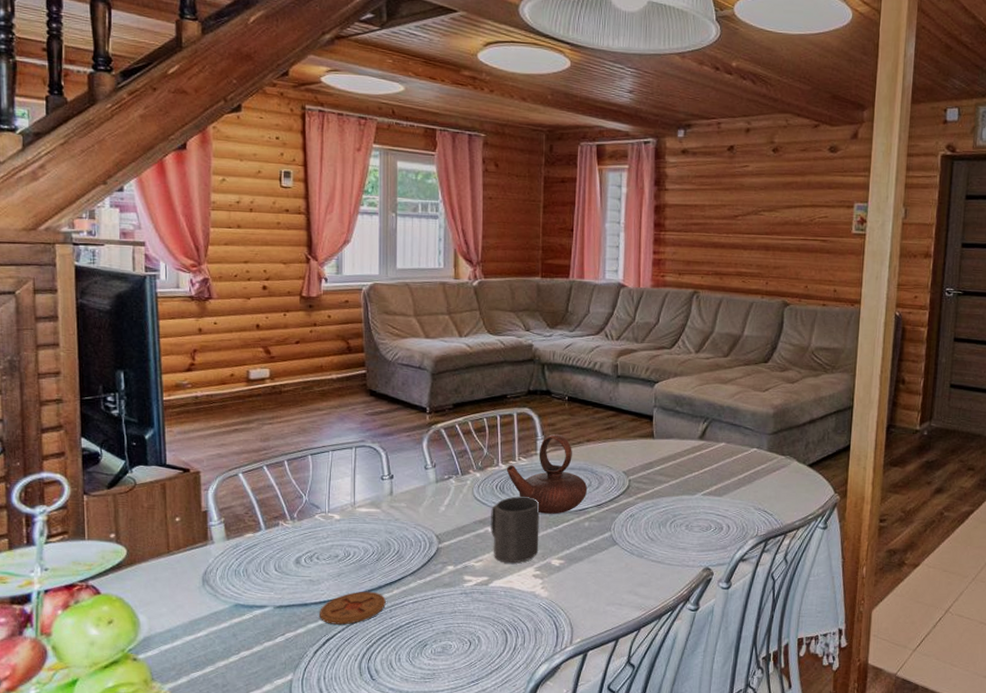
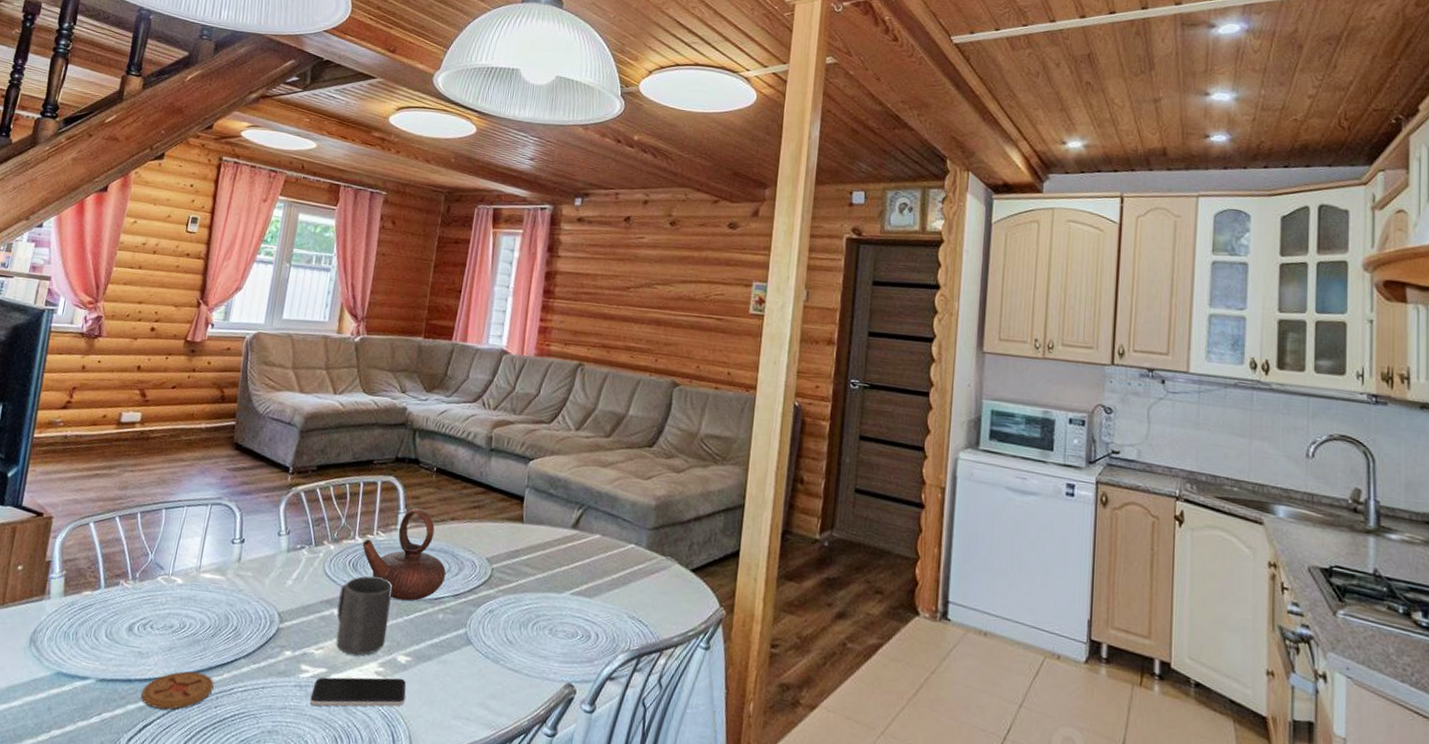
smartphone: none [476,578,563,608] -> present [309,677,406,707]

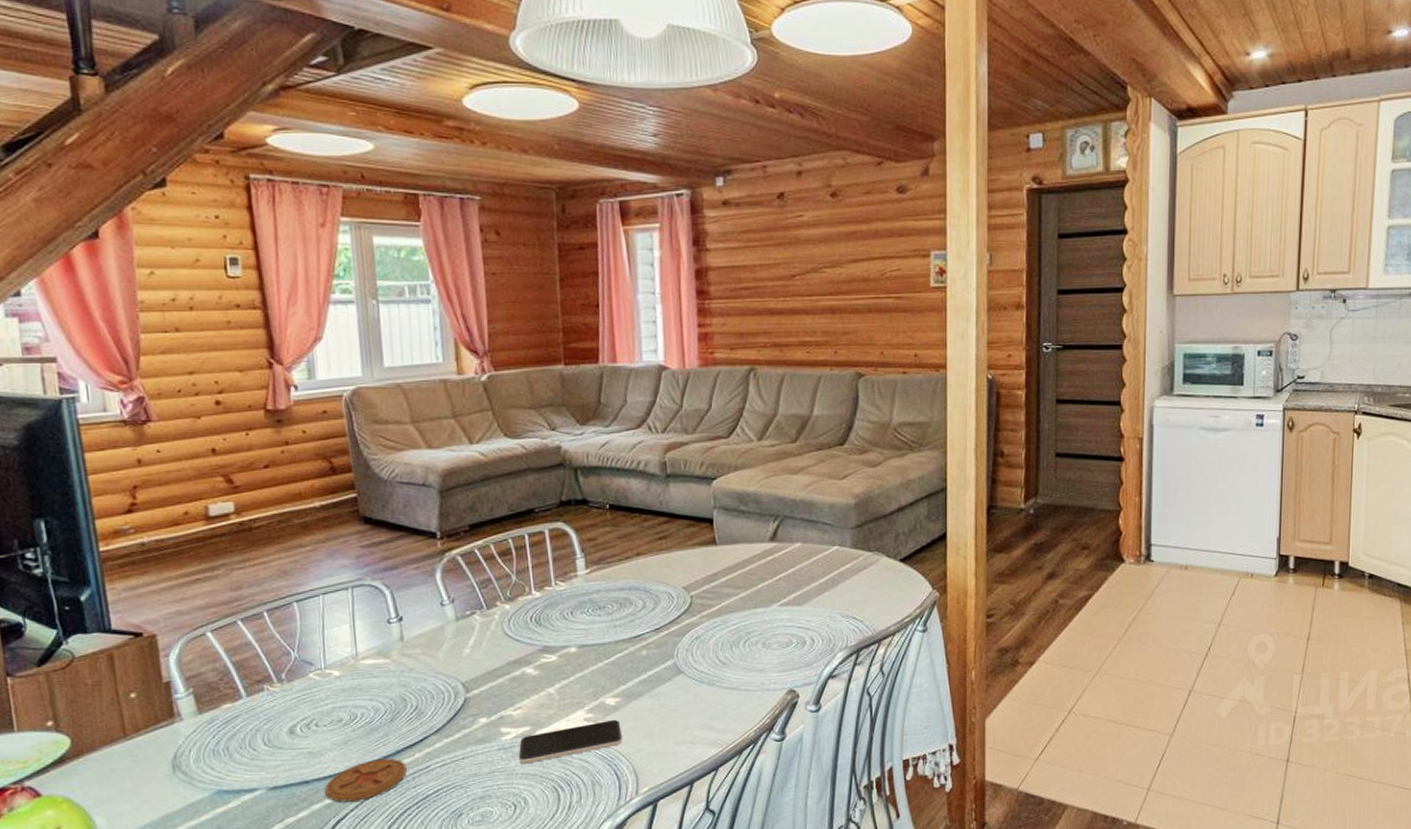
mug: present [336,576,393,655] -> none [527,627,589,708]
teapot: present [362,507,446,601] -> none [541,549,642,646]

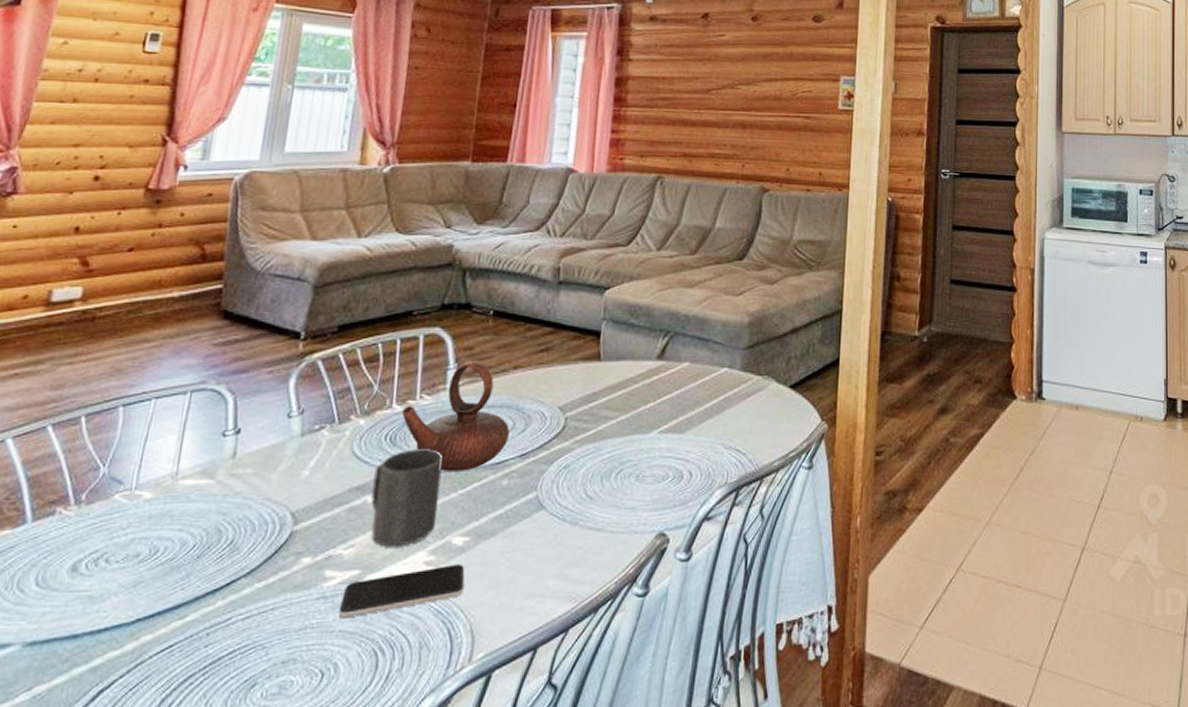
coaster: present [325,758,407,802] -> none [94,606,203,665]
mug: none [527,627,589,708] -> present [371,449,443,547]
teapot: none [541,549,642,646] -> present [401,360,510,472]

